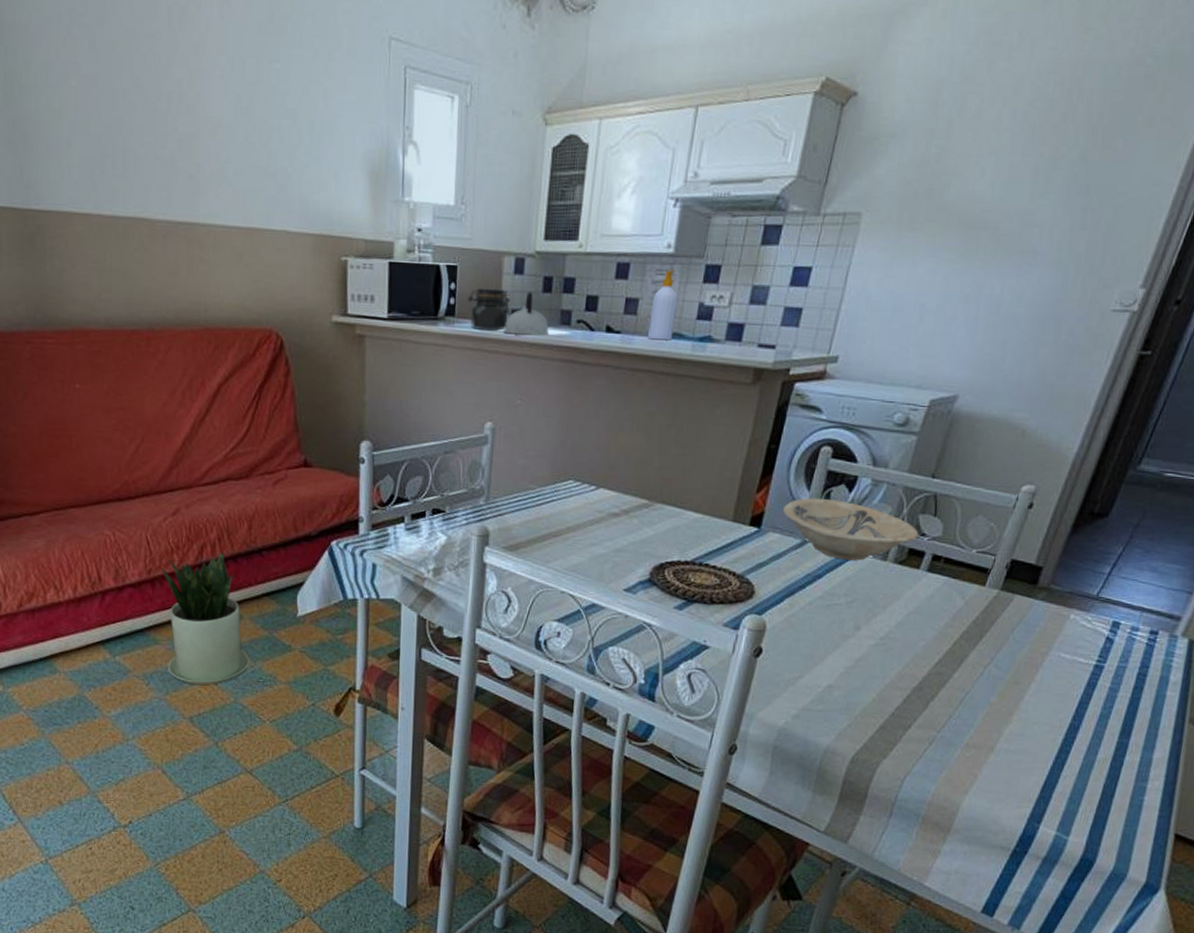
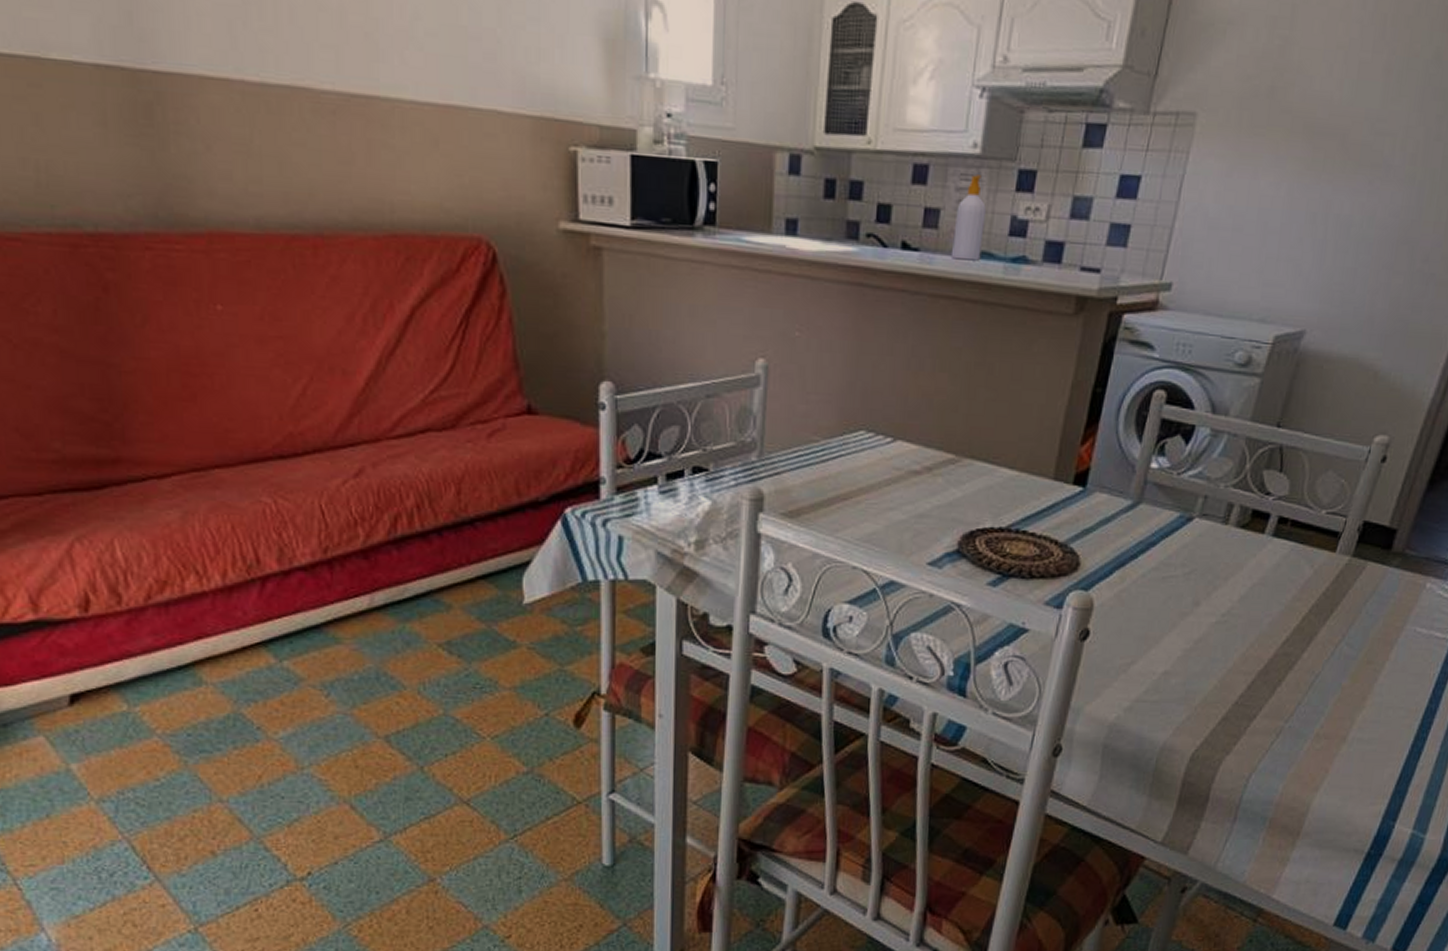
planter: present [161,553,250,686] -> none [341,525,463,695]
jar: present [468,288,511,332] -> none [732,190,785,247]
kettle: present [503,291,549,336] -> none [776,197,833,253]
bowl: present [783,497,919,561] -> none [1111,451,1263,525]

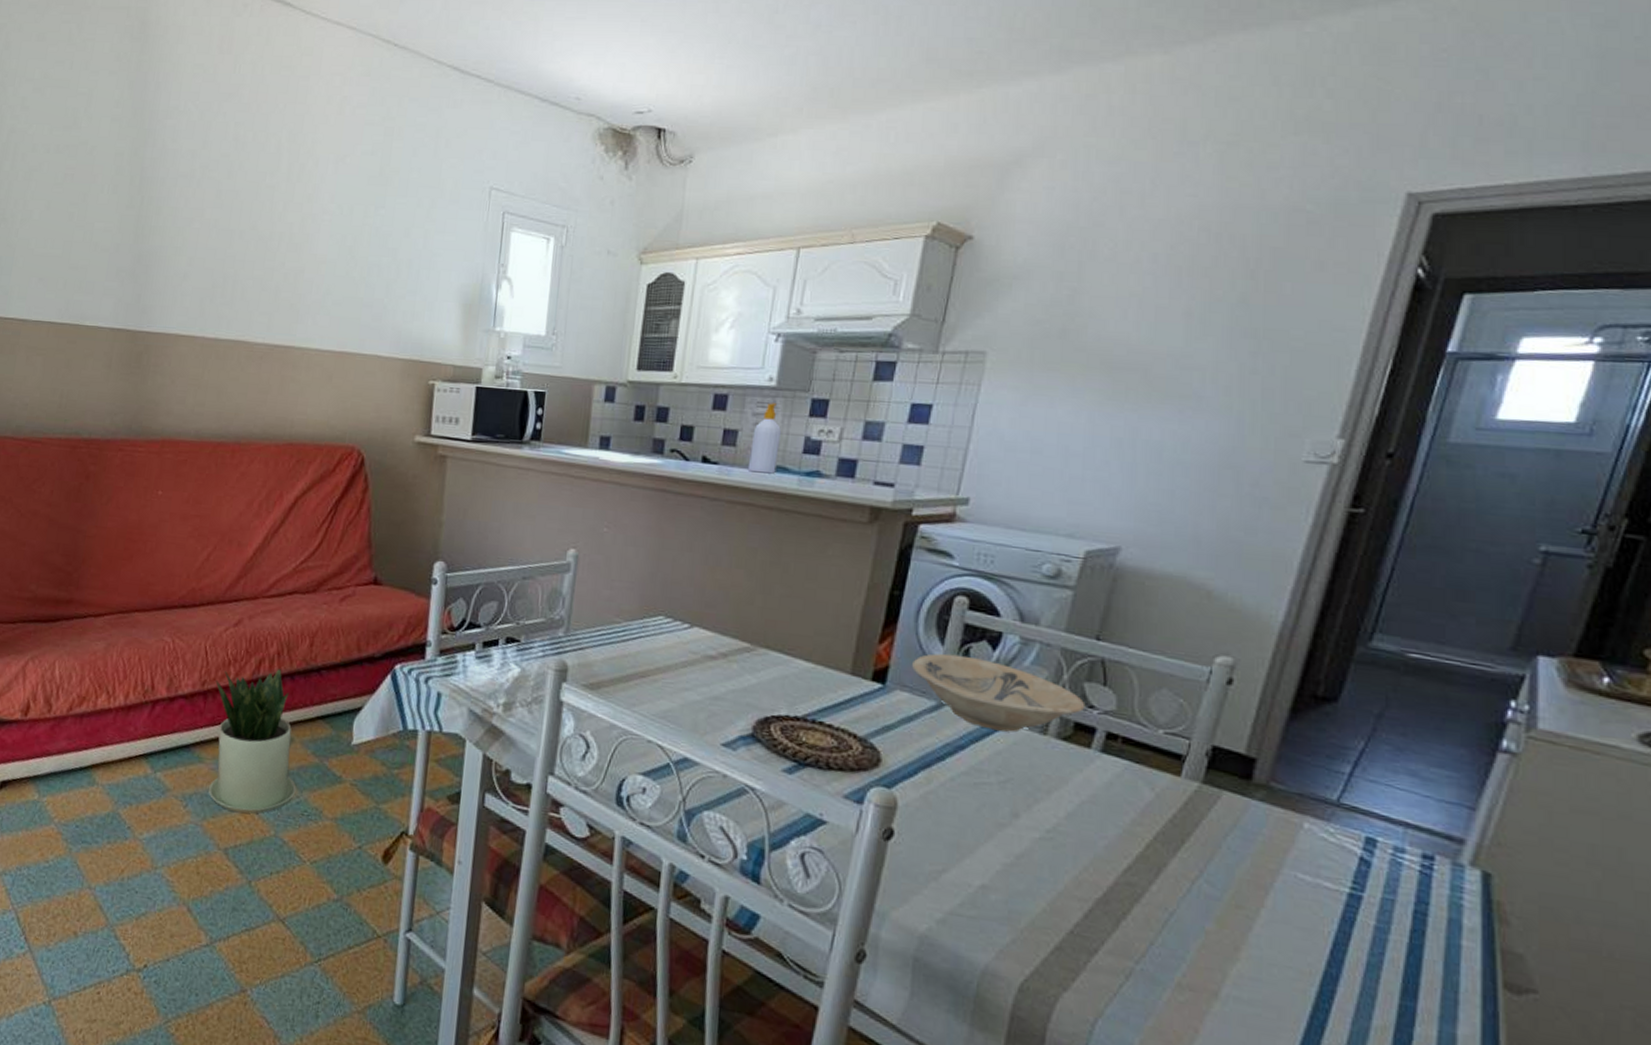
planter: none [341,525,463,695] -> present [208,669,297,814]
bowl: none [1111,451,1263,525] -> present [912,653,1086,732]

